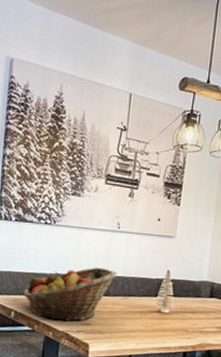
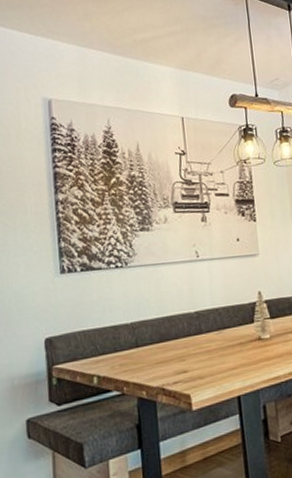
fruit basket: present [23,267,118,322] -> none [103,303,207,376]

